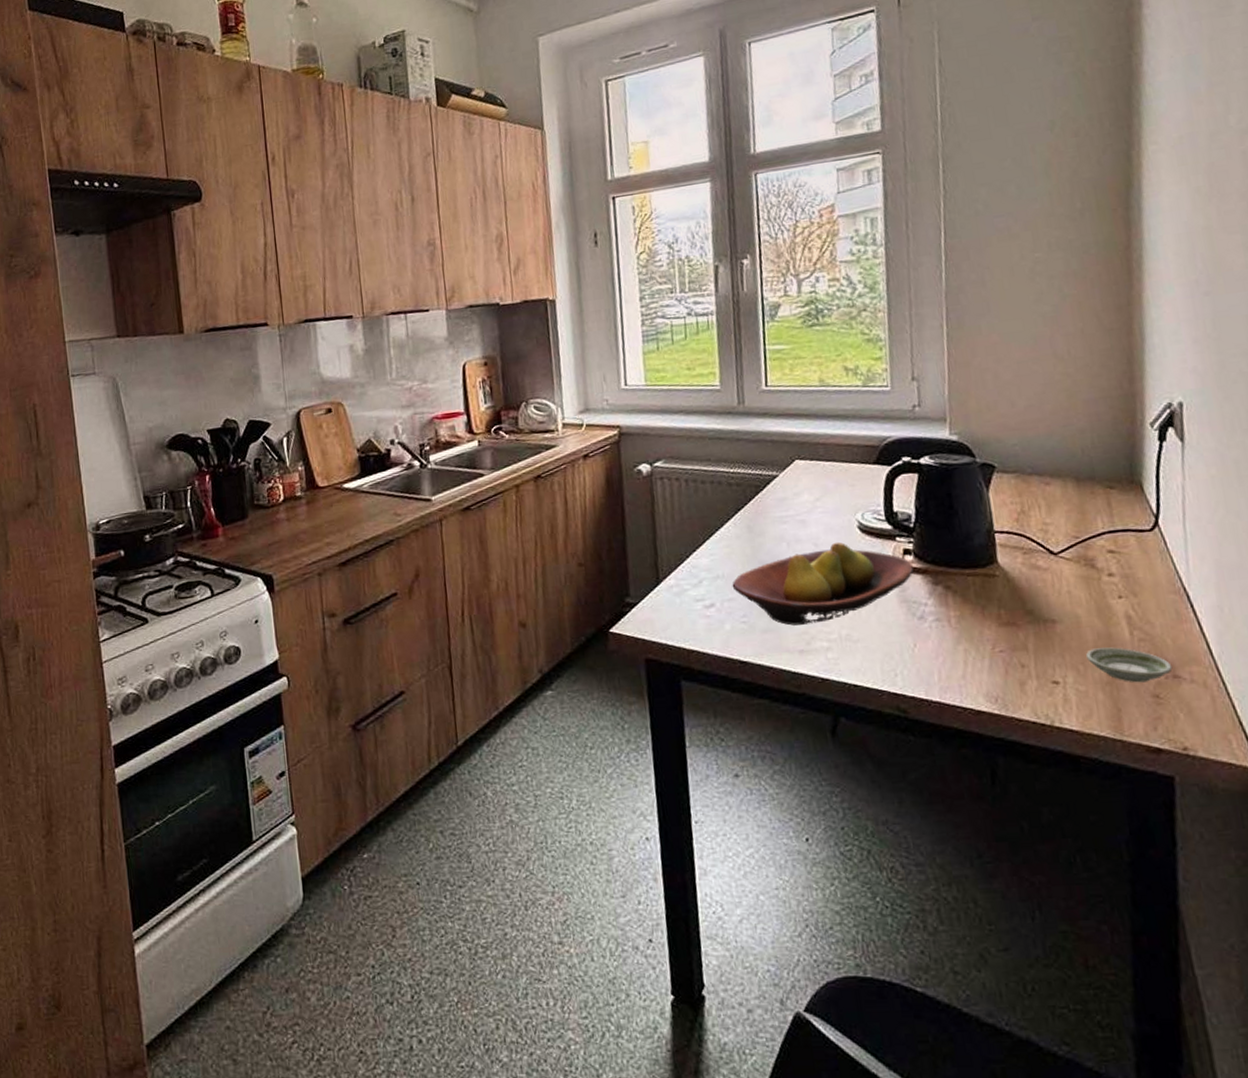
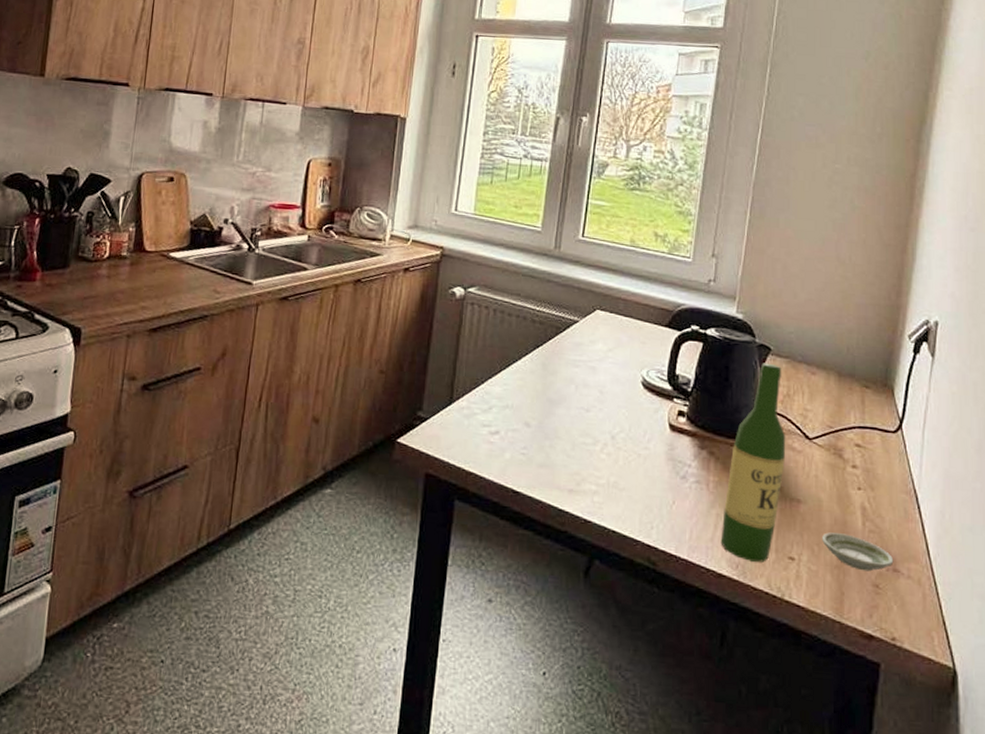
fruit bowl: present [732,542,914,626] -> none [518,393,684,466]
wine bottle: none [970,481,1032,693] -> present [720,363,786,562]

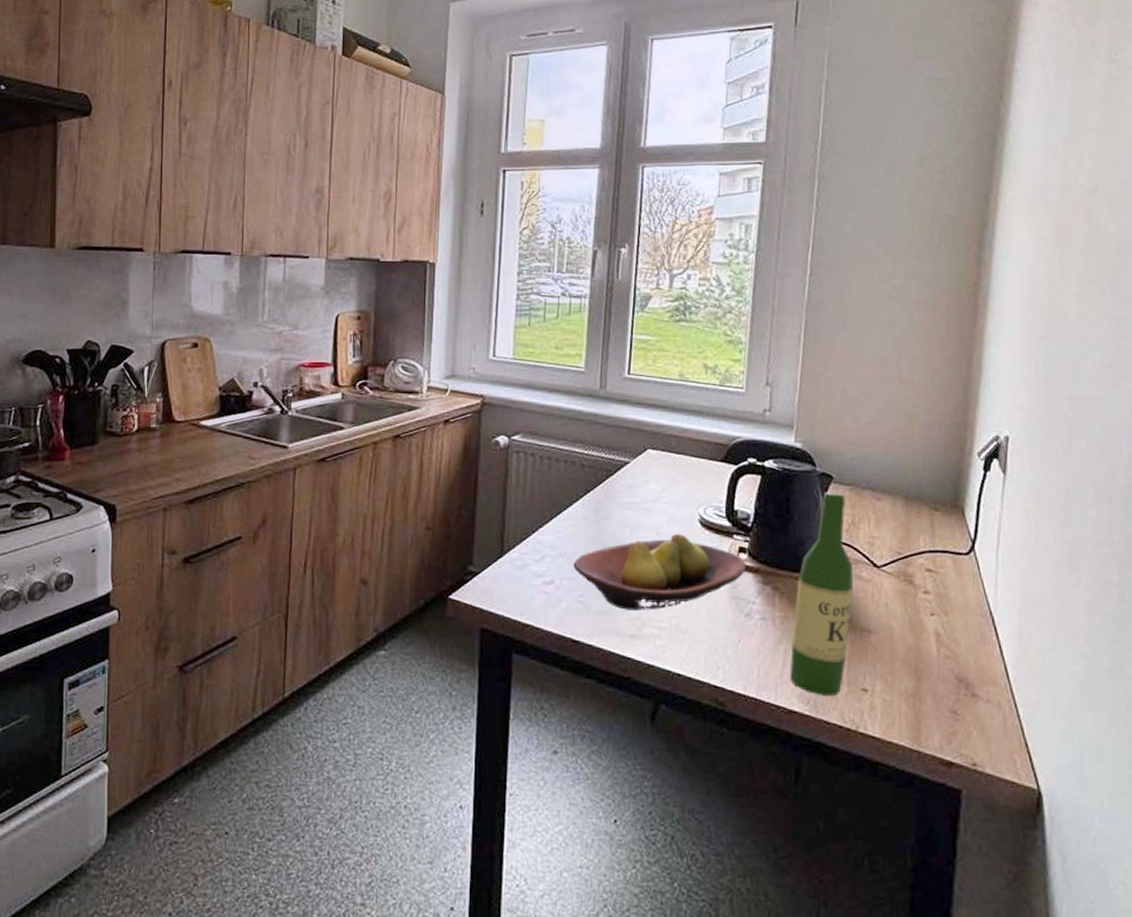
fruit bowl: none [518,393,684,466] -> present [573,533,746,610]
saucer: present [822,532,894,572] -> none [895,661,972,698]

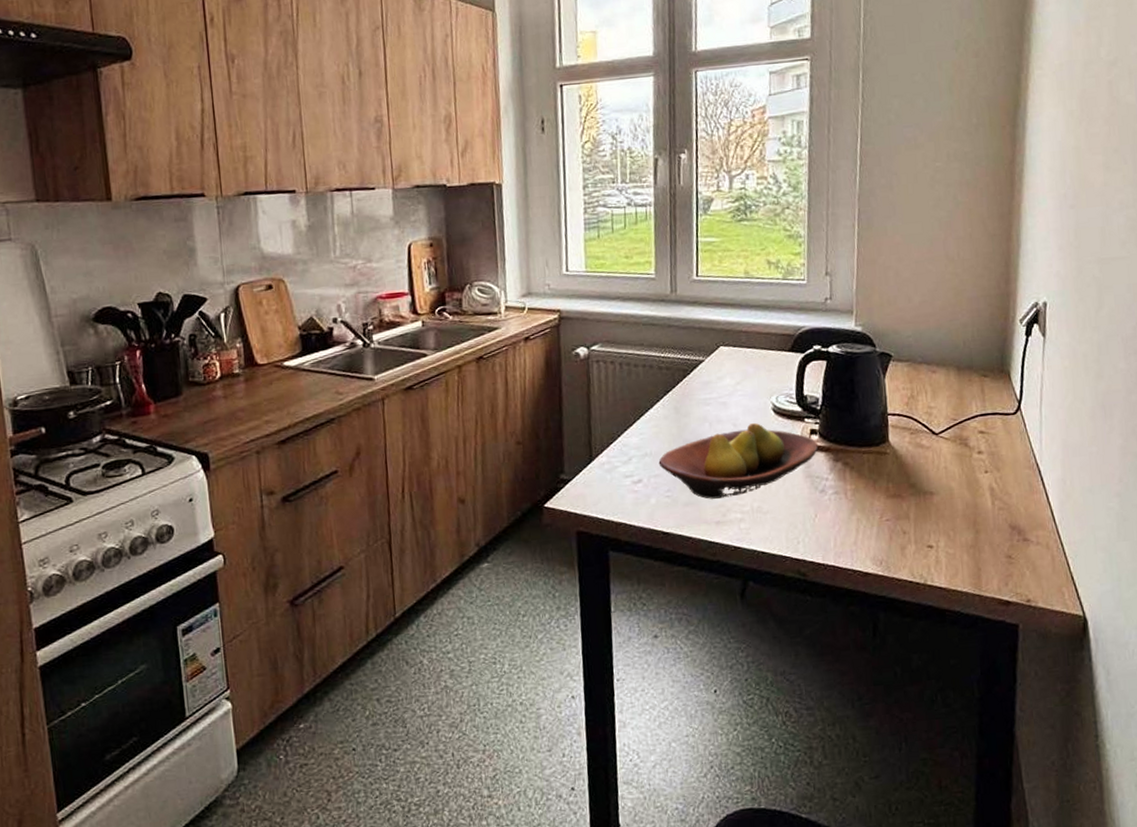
wine bottle: present [790,492,854,696] -> none [863,369,916,556]

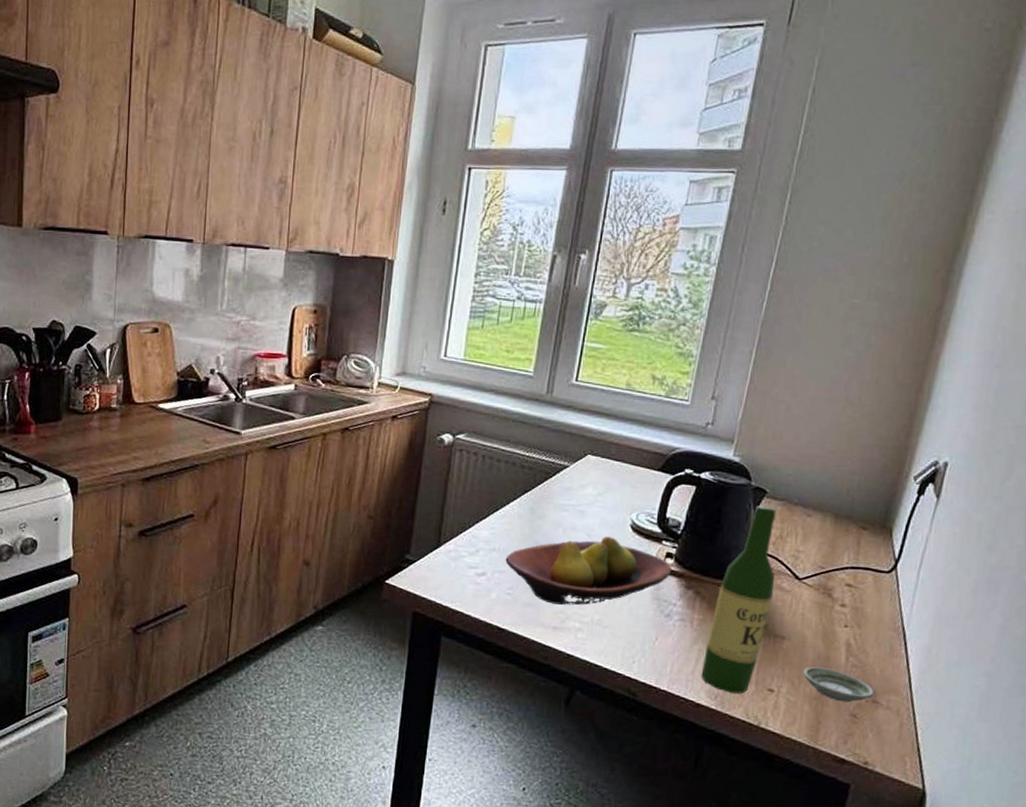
wine bottle: none [863,369,916,556] -> present [701,505,776,694]
saucer: none [956,515,1023,546] -> present [803,667,874,703]

